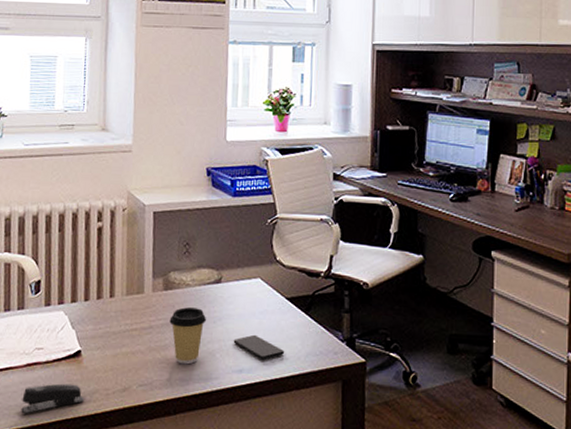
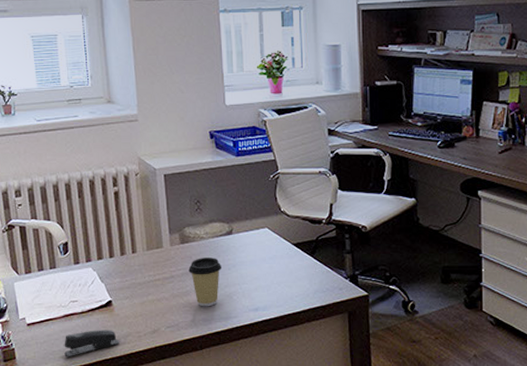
smartphone: present [233,334,285,360] -> none [248,277,295,298]

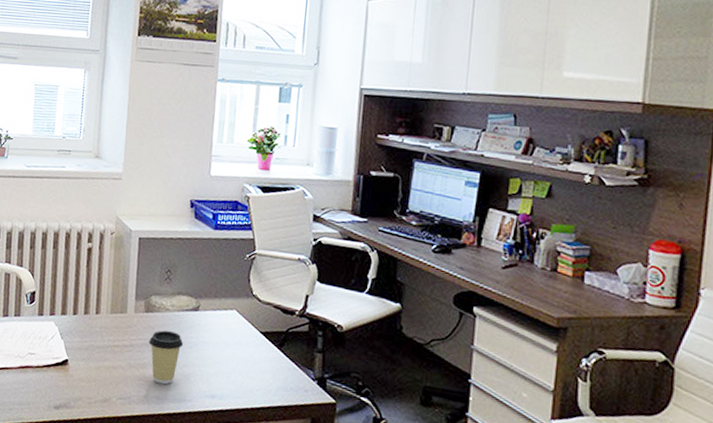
stapler: present [64,330,119,357] -> none [13,386,69,412]

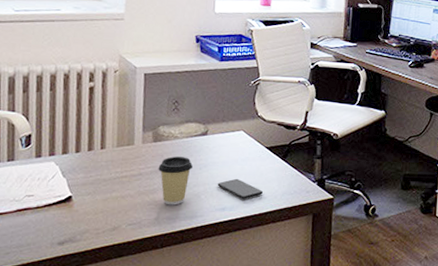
smartphone: none [207,363,257,389] -> present [217,178,264,199]

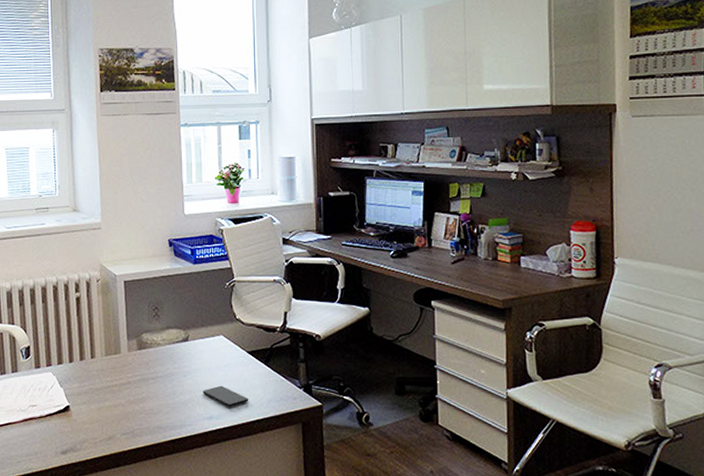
coffee cup: present [158,156,193,205] -> none [145,364,177,414]

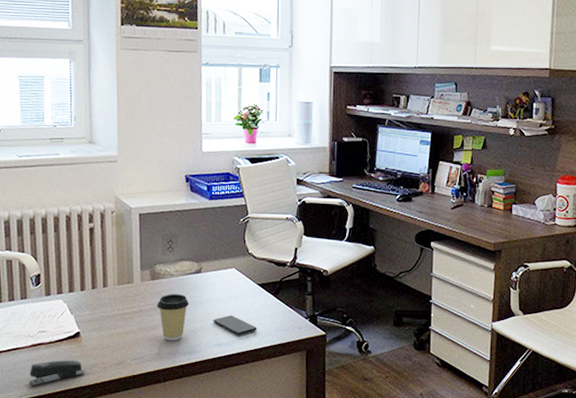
stapler: none [21,435,75,463] -> present [29,360,85,386]
coffee cup: none [145,364,177,414] -> present [157,294,189,341]

